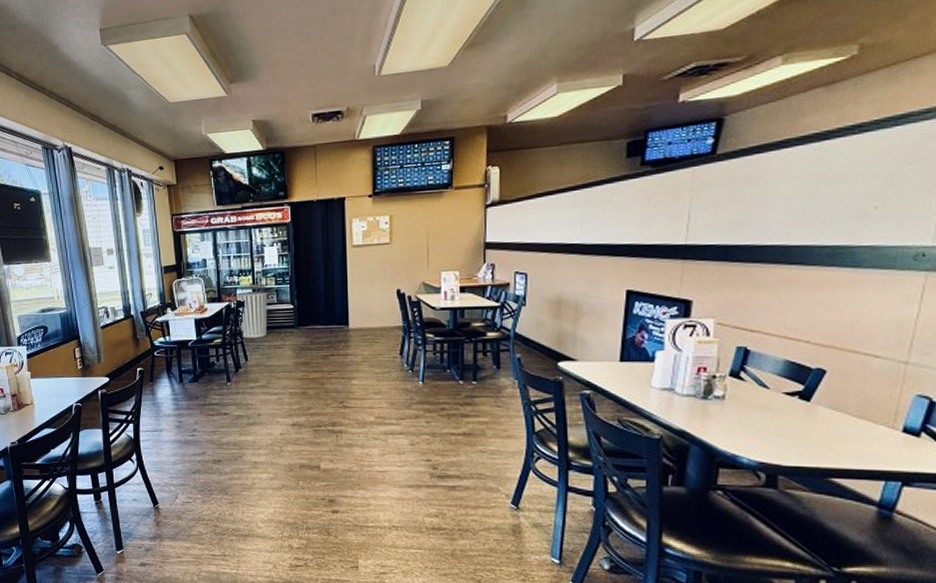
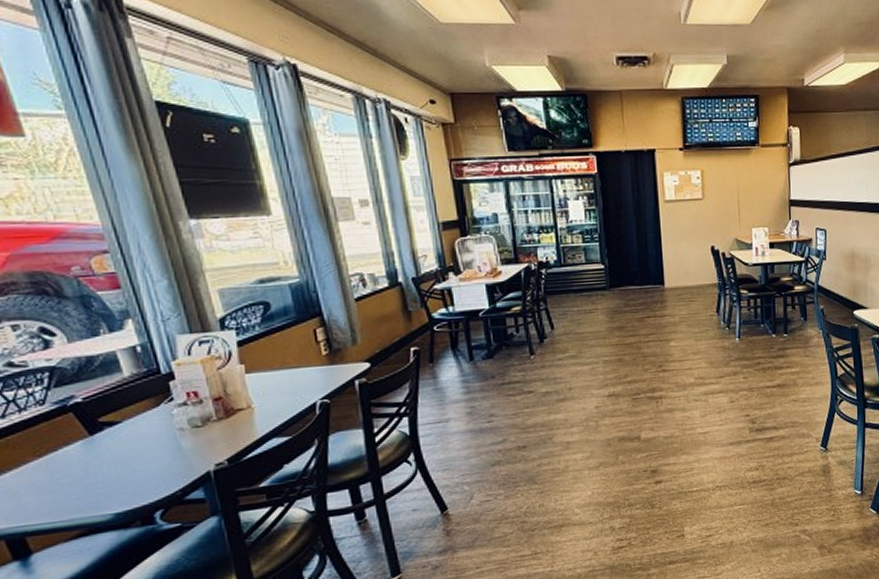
trash can: present [236,282,268,339] -> none [536,240,575,304]

